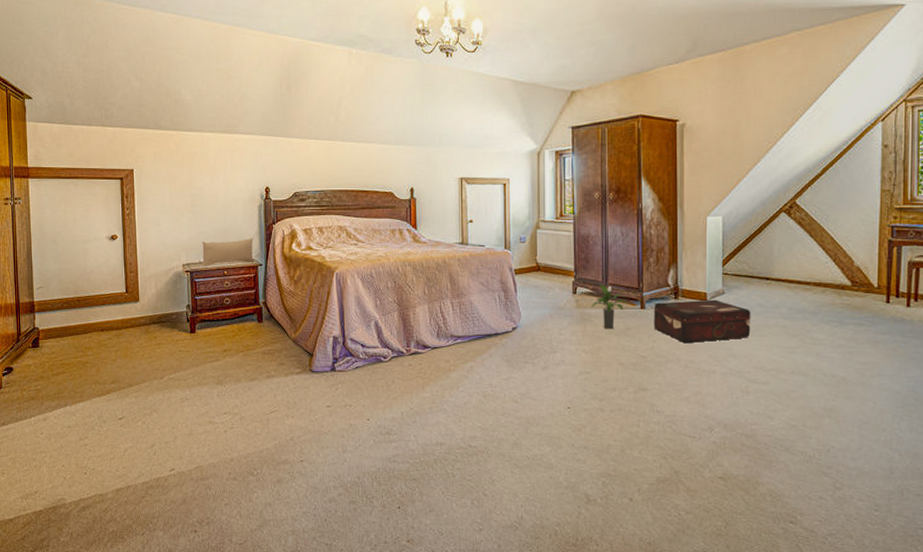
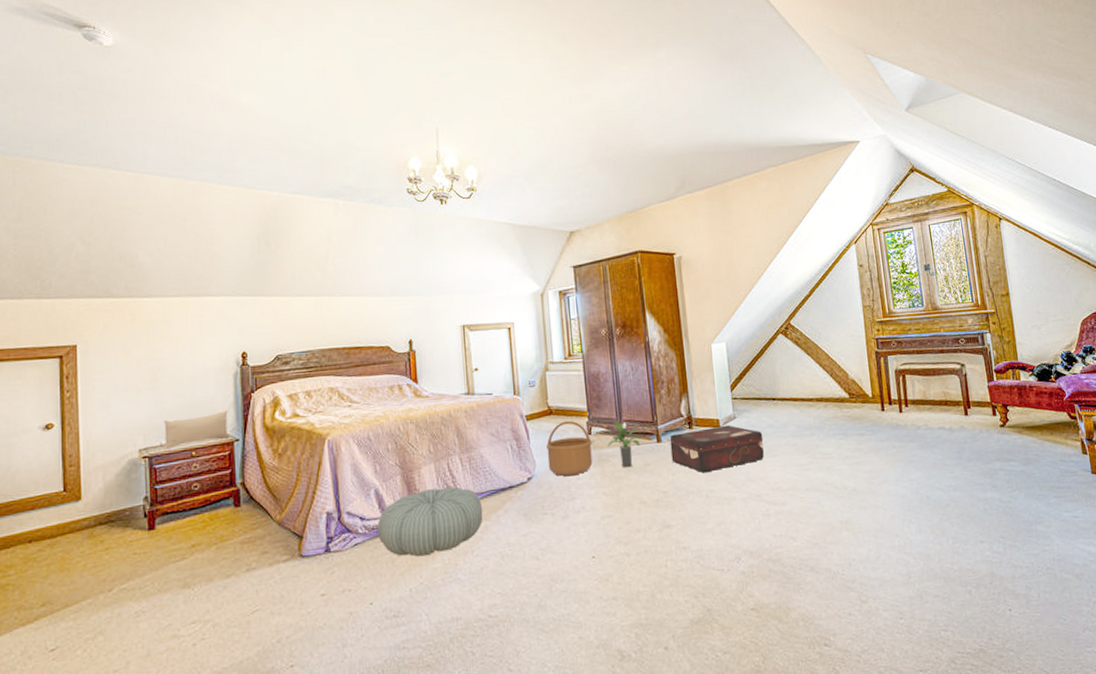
pouf: none [375,327,469,386] -> present [377,487,483,557]
basket: none [532,278,577,331] -> present [546,420,593,476]

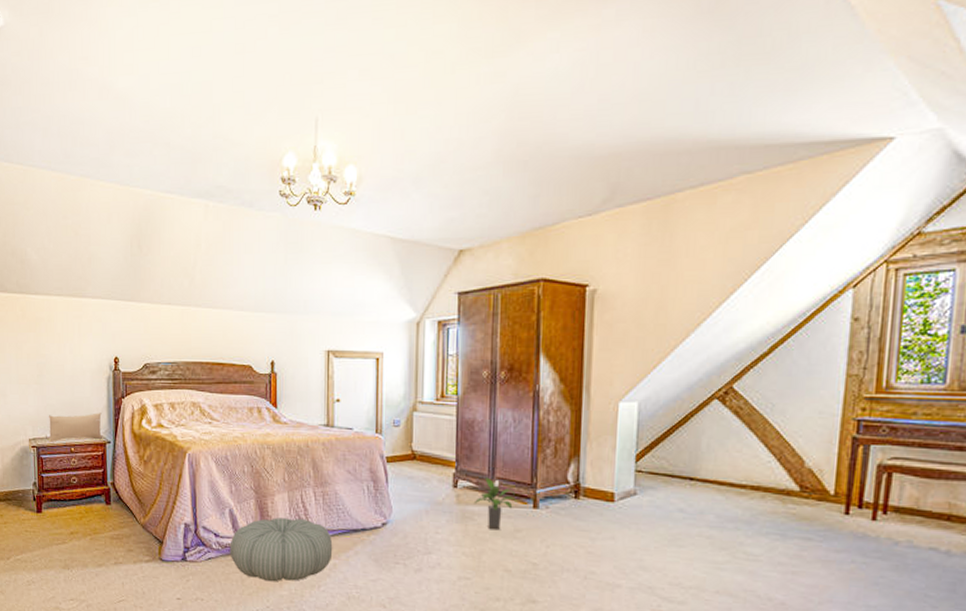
basket: present [546,420,593,476] -> none [405,469,457,529]
suitcase: present [669,425,765,473] -> none [548,500,669,551]

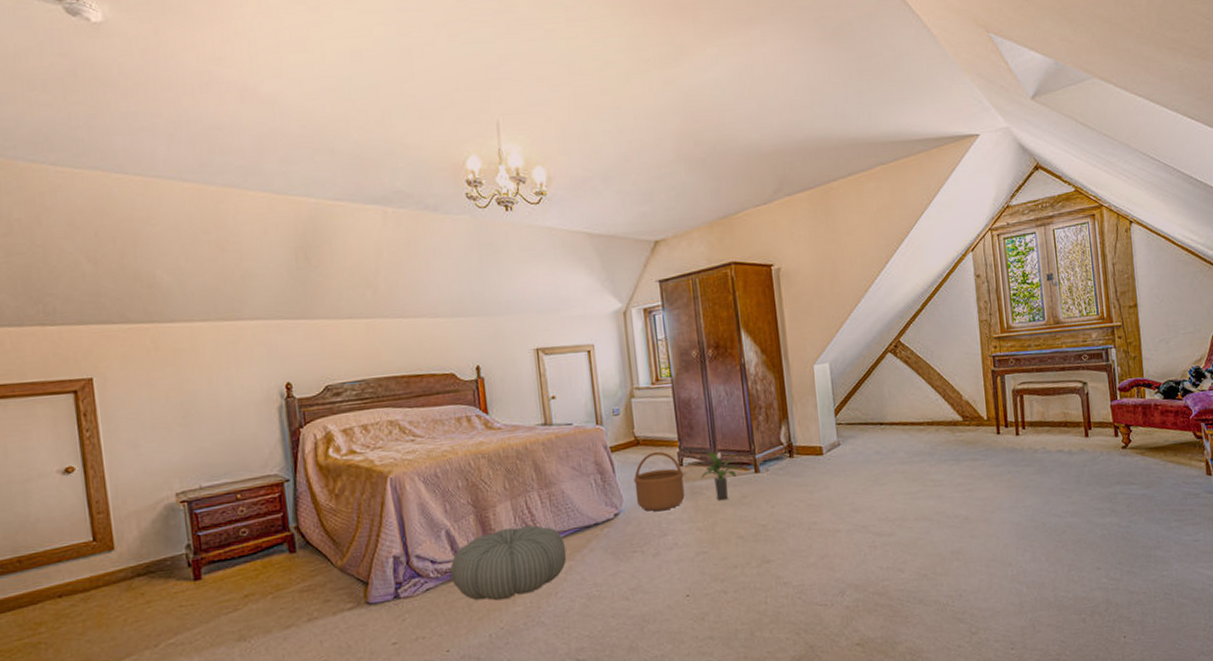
pillow: present [48,413,102,443] -> none [202,448,278,494]
basket: none [405,469,457,529] -> present [634,451,685,511]

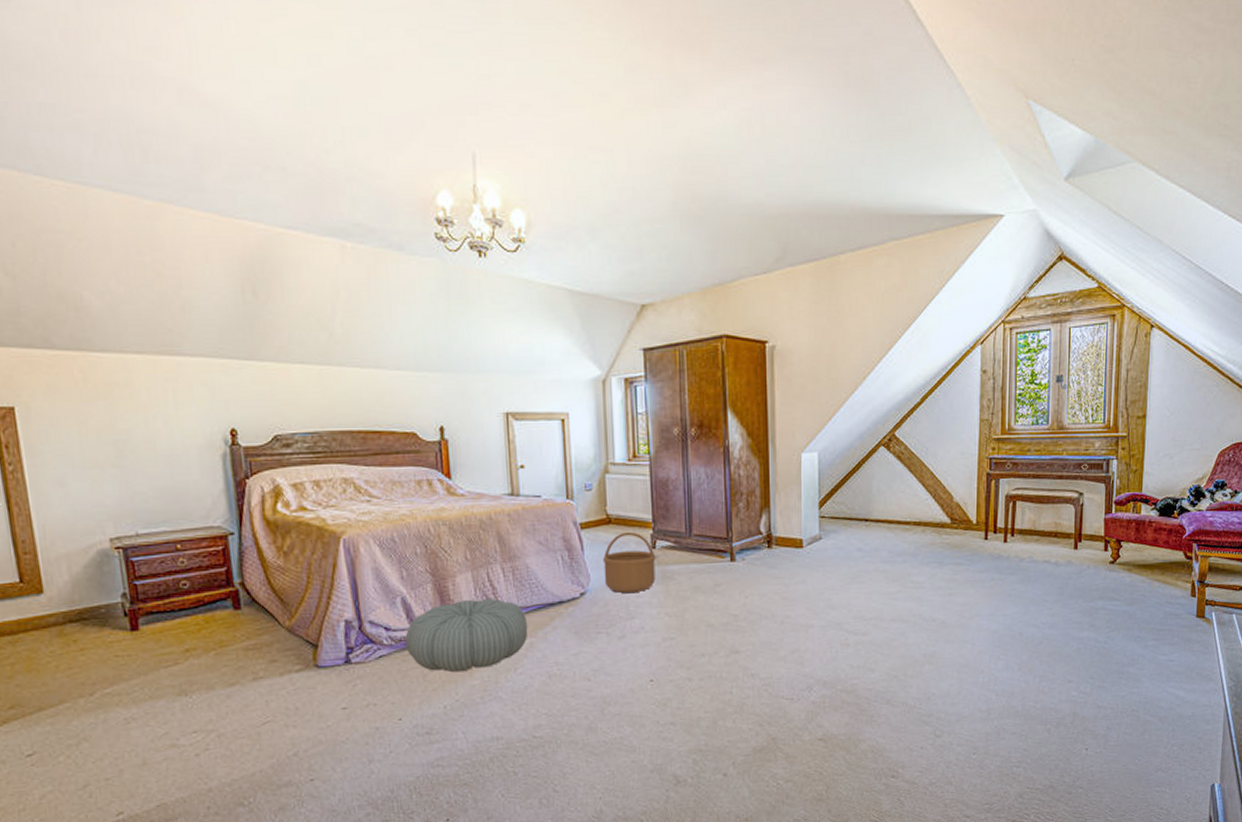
potted plant: present [700,451,739,501] -> none [673,535,714,588]

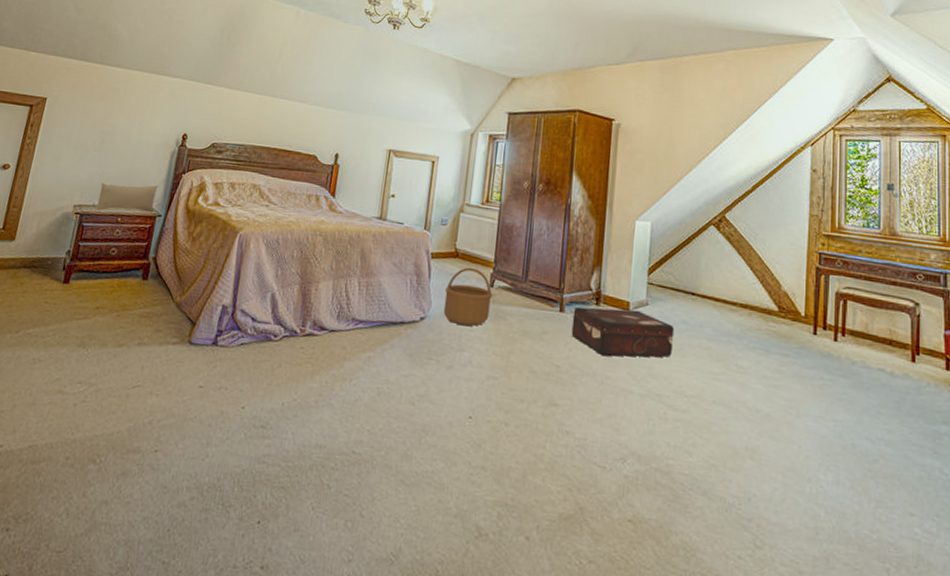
pillow: none [138,498,221,542] -> present [94,183,158,212]
pouf: present [405,599,528,673] -> none [264,305,371,373]
suitcase: none [745,546,850,597] -> present [571,306,675,358]

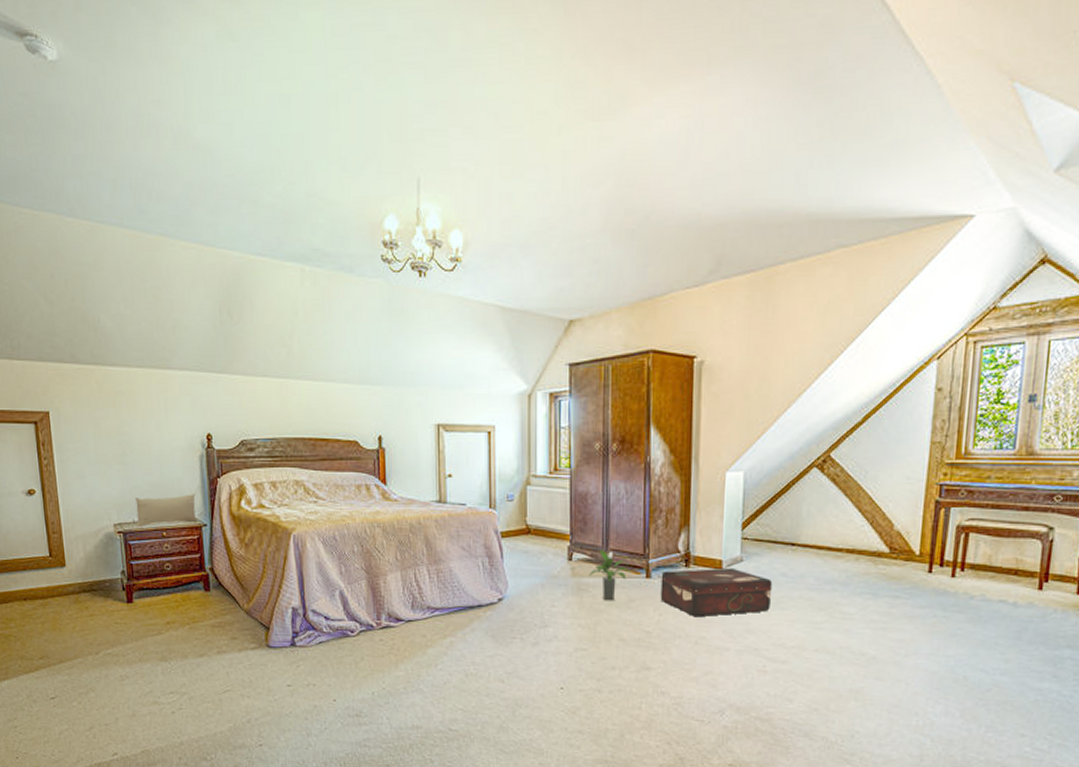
basket: present [443,267,493,326] -> none [521,542,572,603]
potted plant: none [507,279,545,332] -> present [588,549,630,601]

